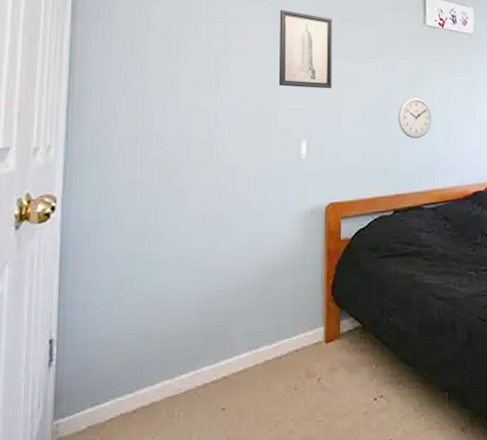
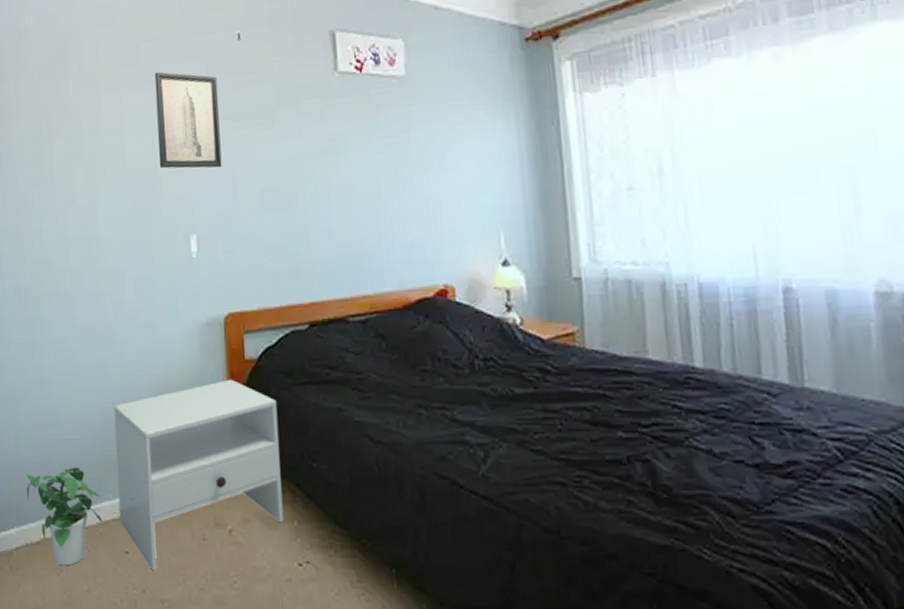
potted plant: none [125,338,202,430] -> present [25,467,102,566]
nightstand: none [218,255,365,422] -> present [113,379,284,571]
wall clock: present [397,97,433,139] -> none [306,170,354,228]

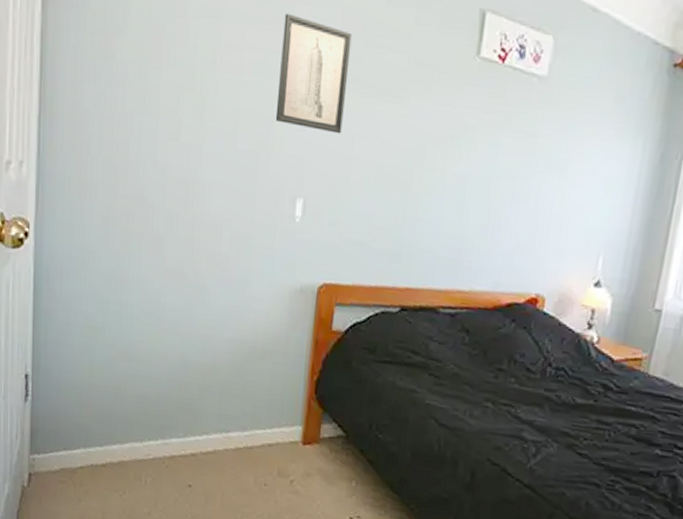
potted plant: present [25,467,102,566] -> none [96,401,171,490]
nightstand: present [113,379,284,571] -> none [186,346,356,506]

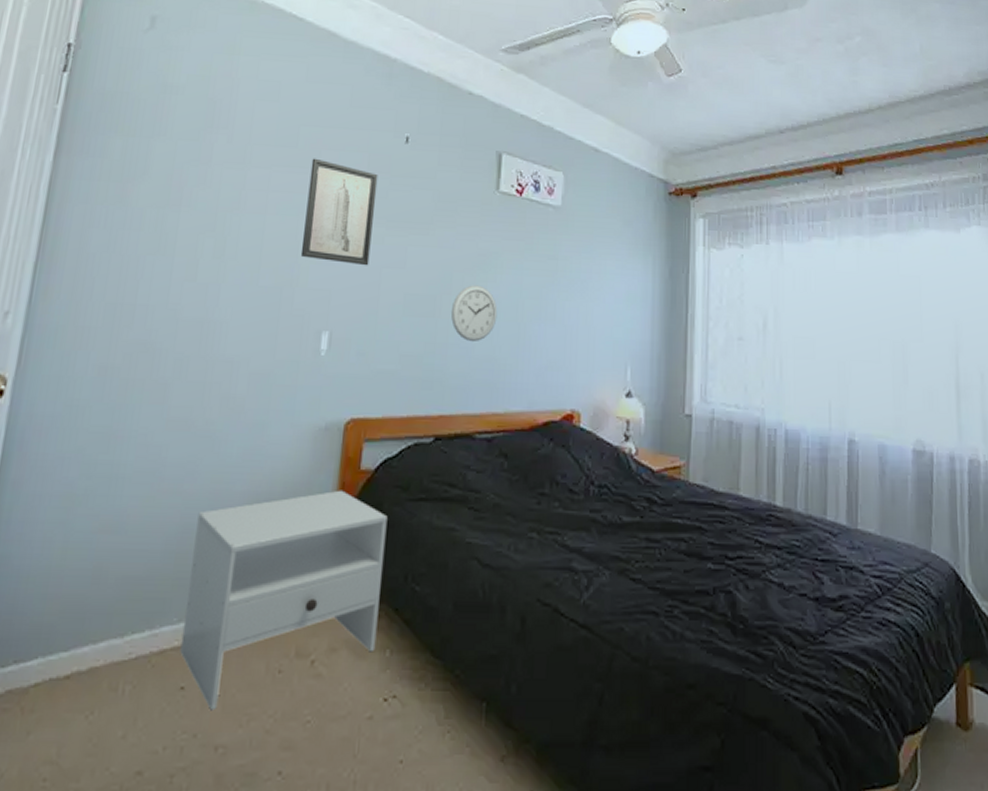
nightstand: none [186,346,356,506] -> present [180,490,388,711]
wall clock: none [421,160,469,220] -> present [450,285,498,342]

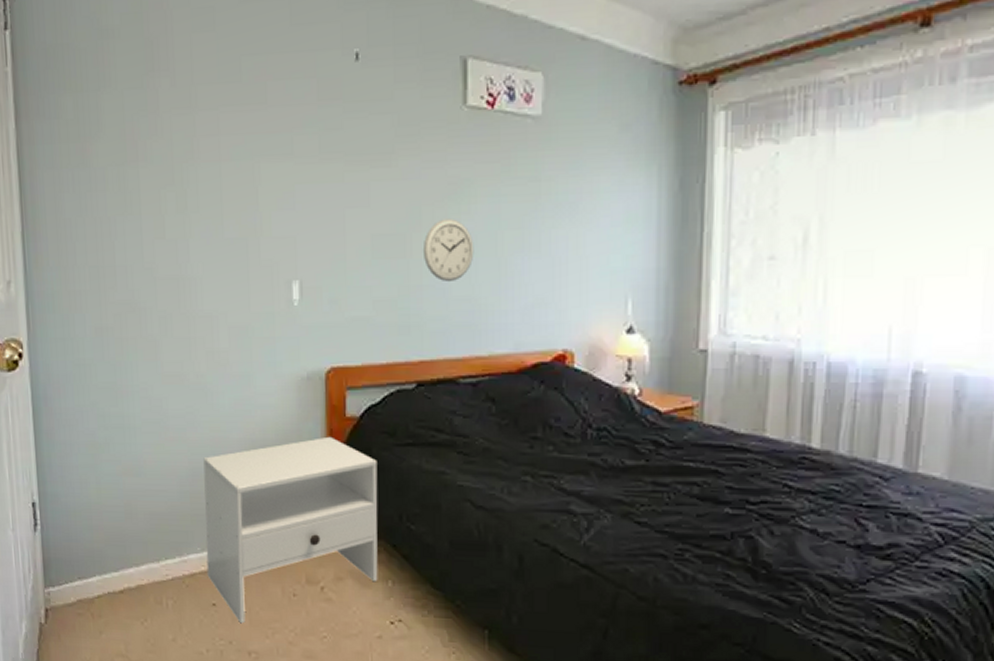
wall art: present [300,158,378,266] -> none [258,91,331,208]

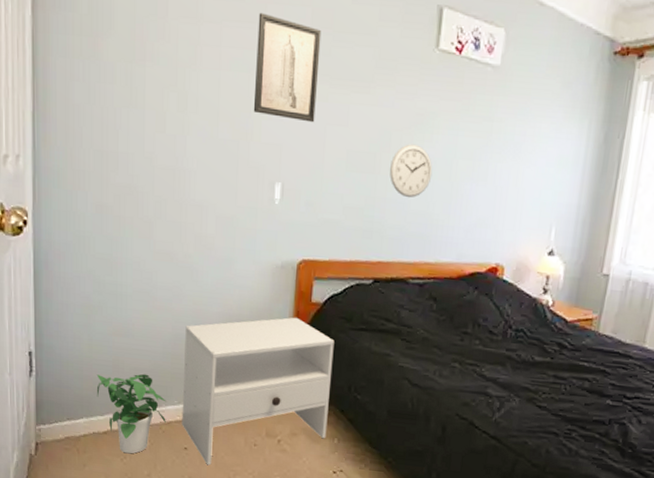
potted plant: none [107,518,189,616] -> present [96,373,166,454]
wall art: none [258,91,331,208] -> present [253,12,322,123]

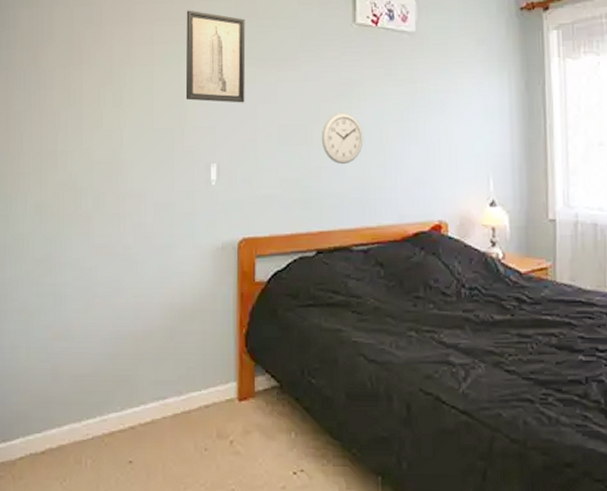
potted plant: present [96,373,166,454] -> none [34,379,108,475]
nightstand: present [181,317,335,466] -> none [125,299,283,480]

